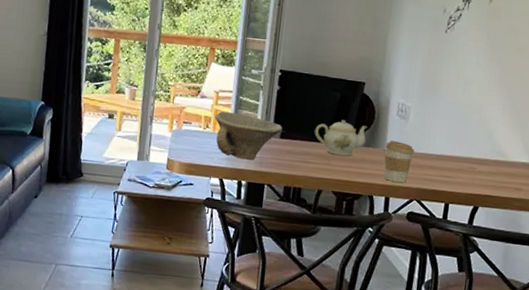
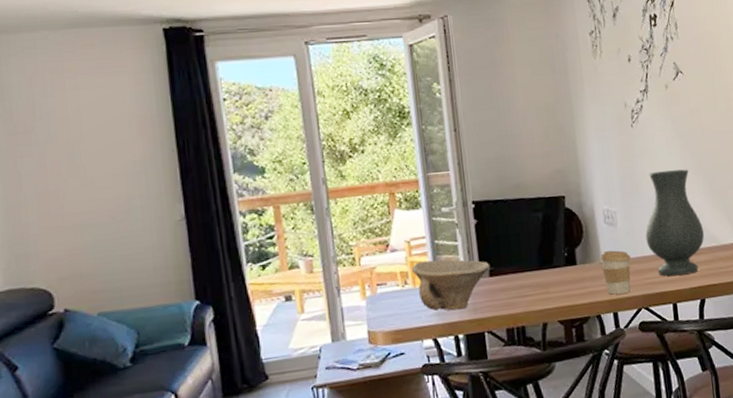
teapot: present [315,120,367,156] -> none [525,241,580,281]
vase: none [433,78,494,181] -> present [645,169,705,276]

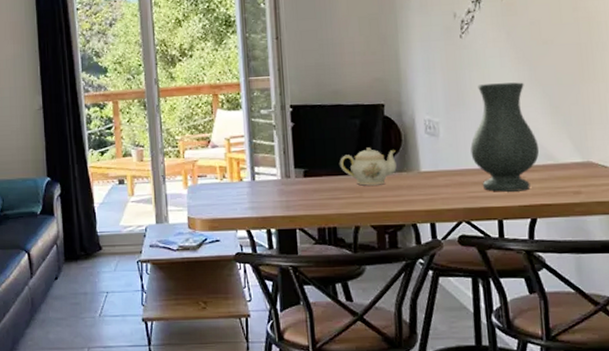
bowl: present [411,259,491,311] -> none [230,157,305,206]
teapot: none [525,241,580,281] -> present [340,147,397,186]
coffee cup: present [600,250,631,295] -> none [419,161,453,205]

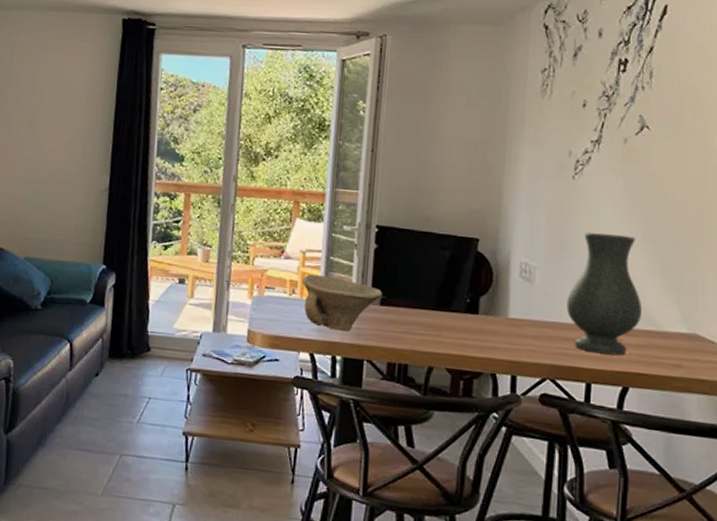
bowl: none [230,157,305,206] -> present [301,274,383,332]
teapot: present [340,147,397,186] -> none [421,283,484,326]

